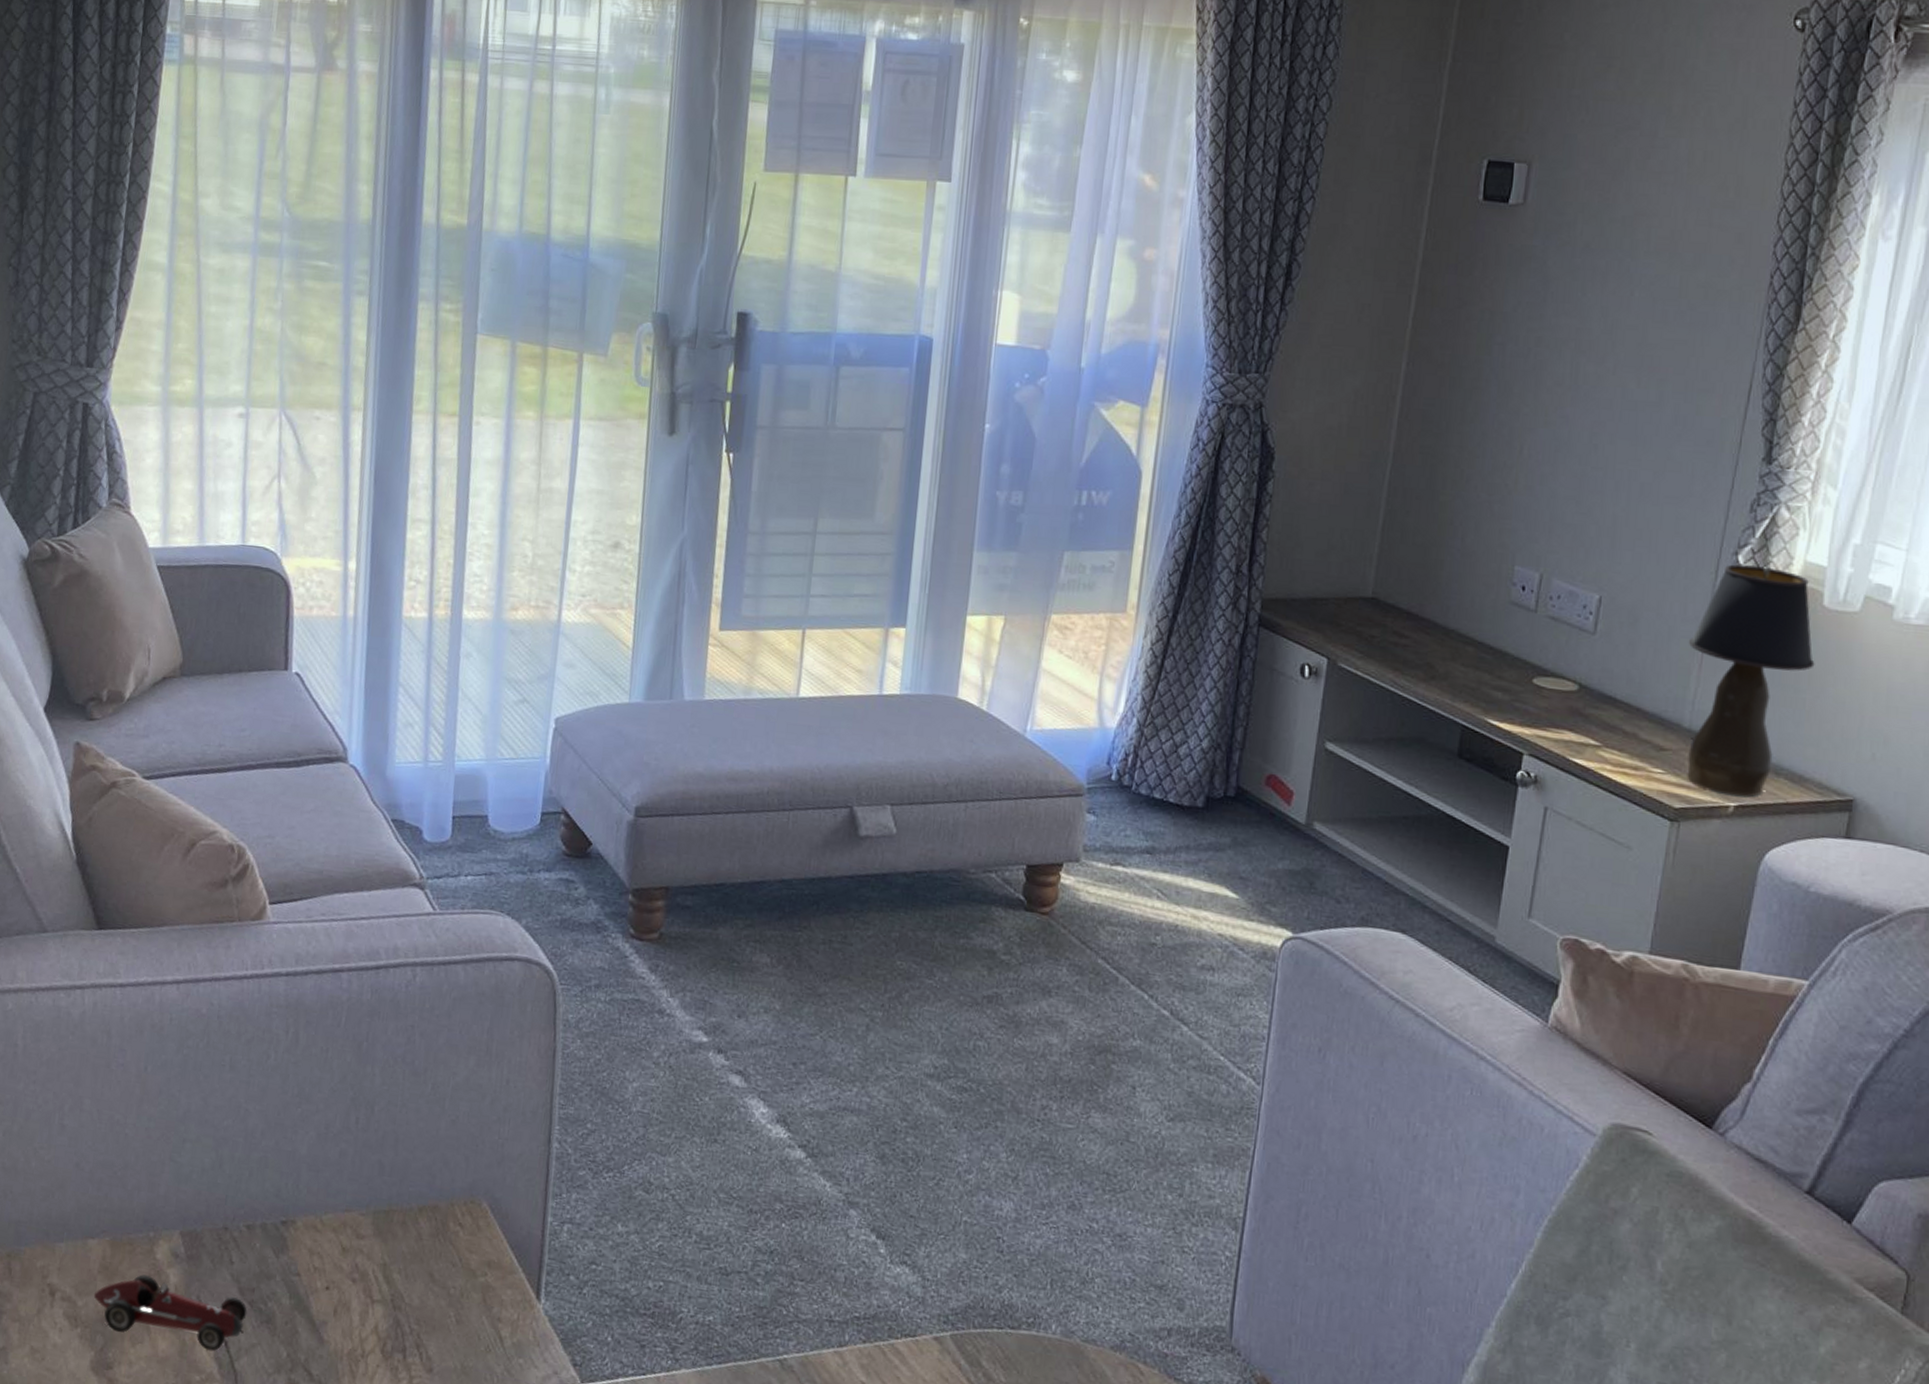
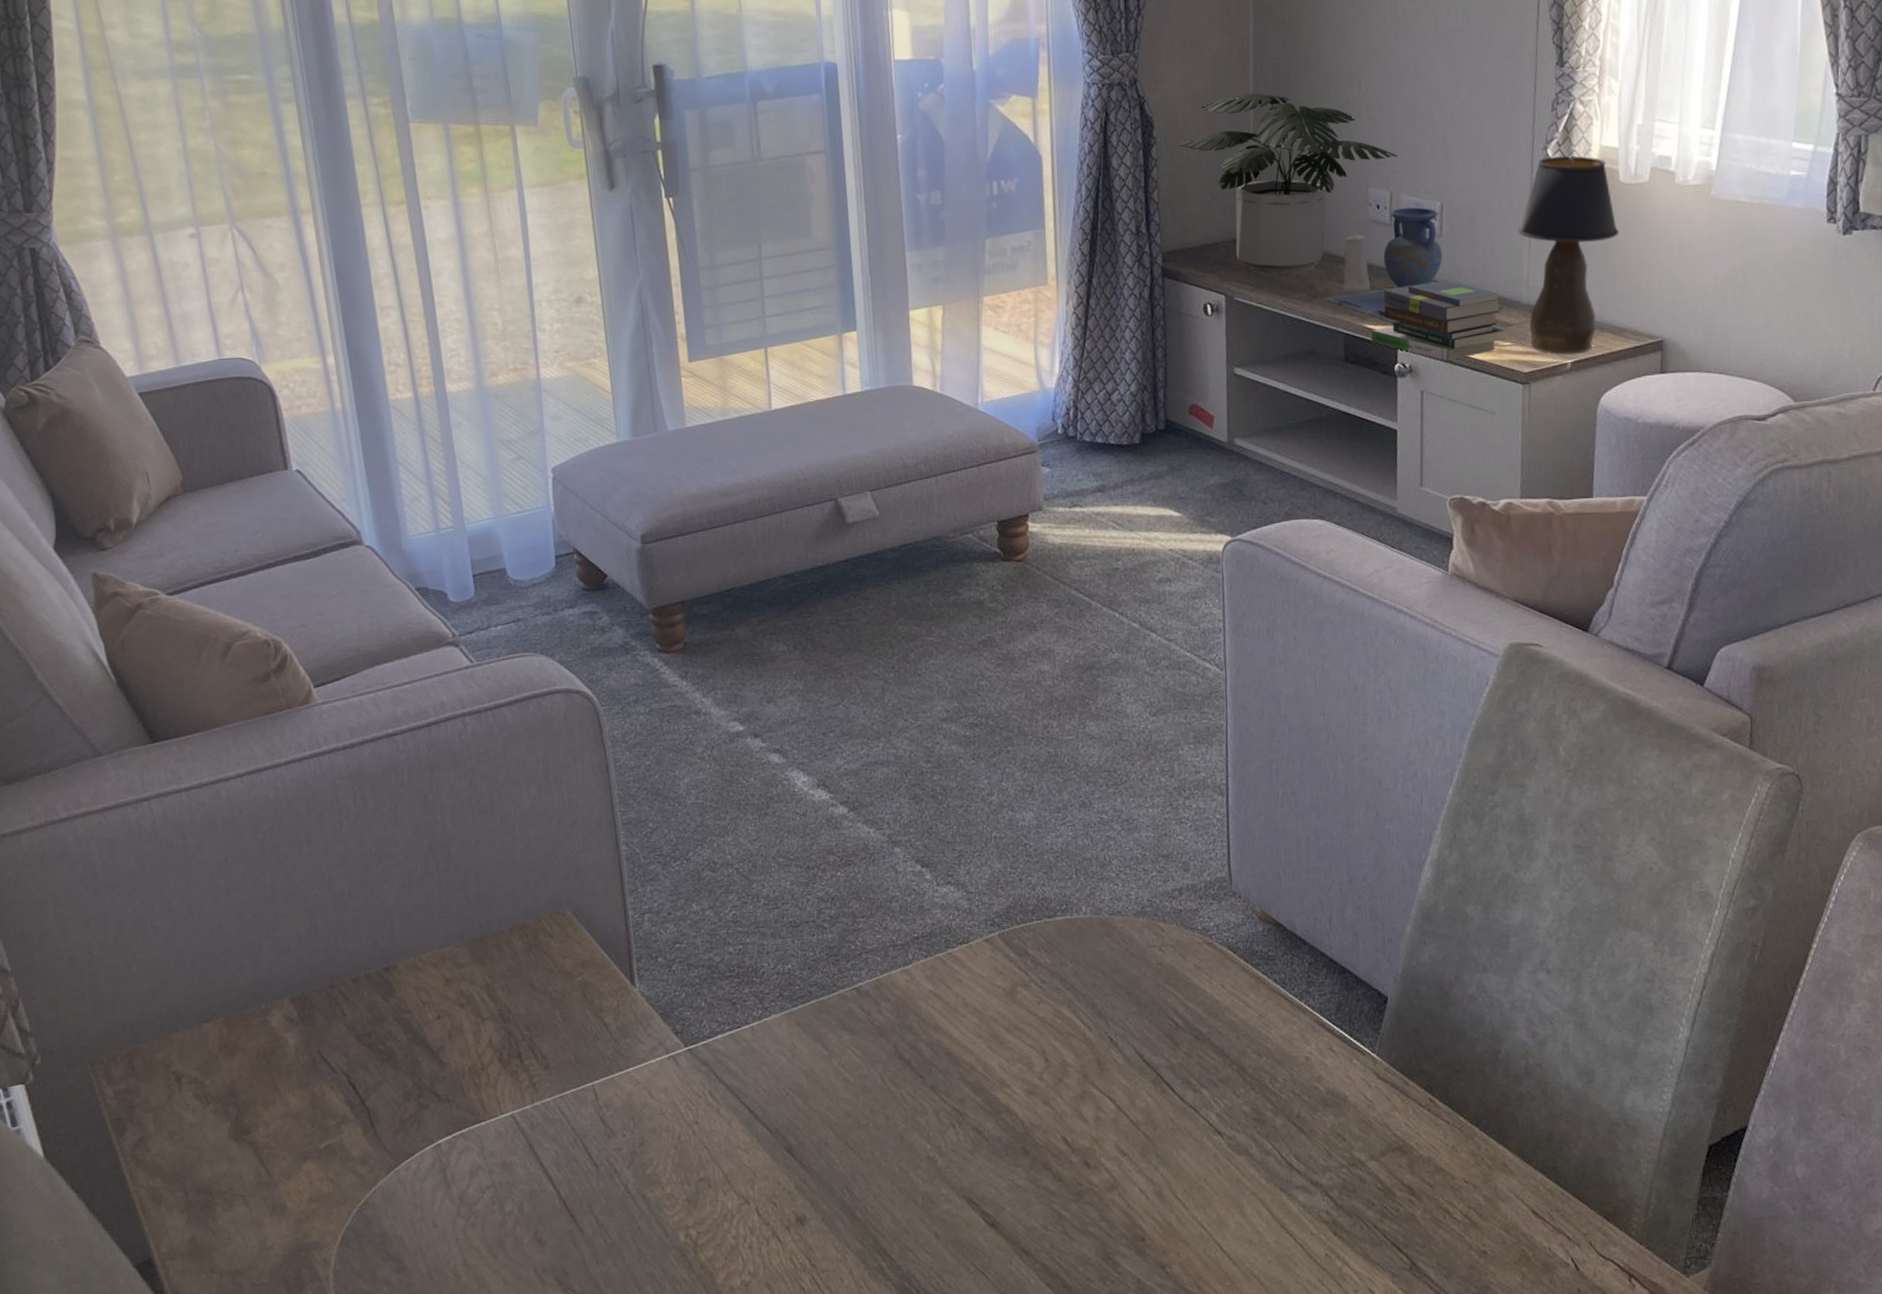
toy car: present [93,1274,247,1352] -> none [218,1043,368,1100]
potted plant: none [1300,438,1555,648] -> present [1179,93,1397,274]
vase: none [1446,594,1662,732] -> present [1326,207,1506,323]
candle: none [1468,611,1505,682] -> present [1343,231,1370,292]
books: none [1492,682,1659,779] -> present [1370,280,1507,362]

